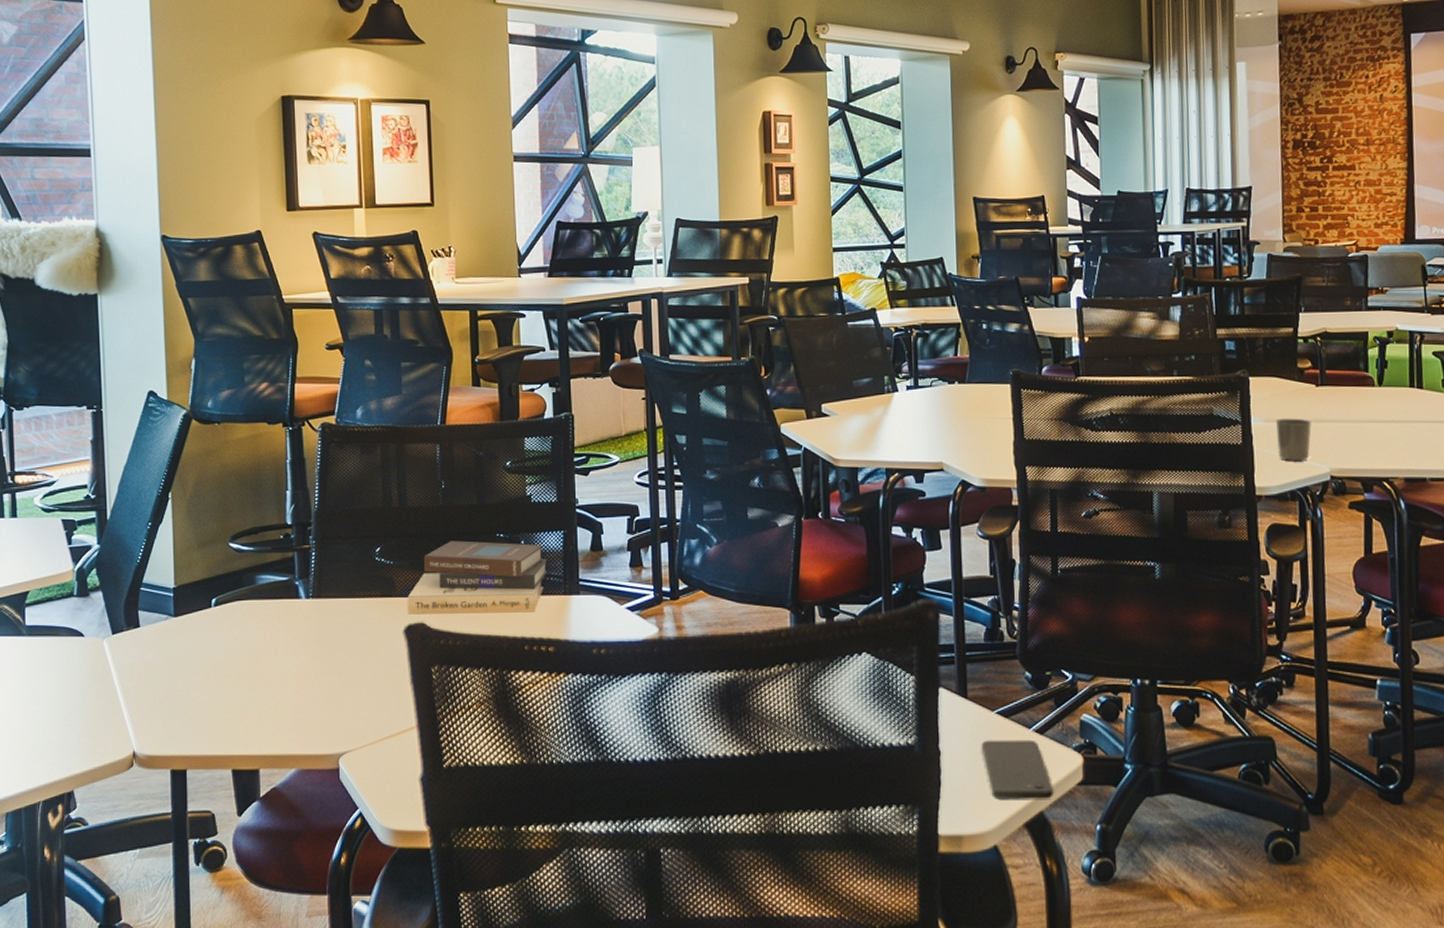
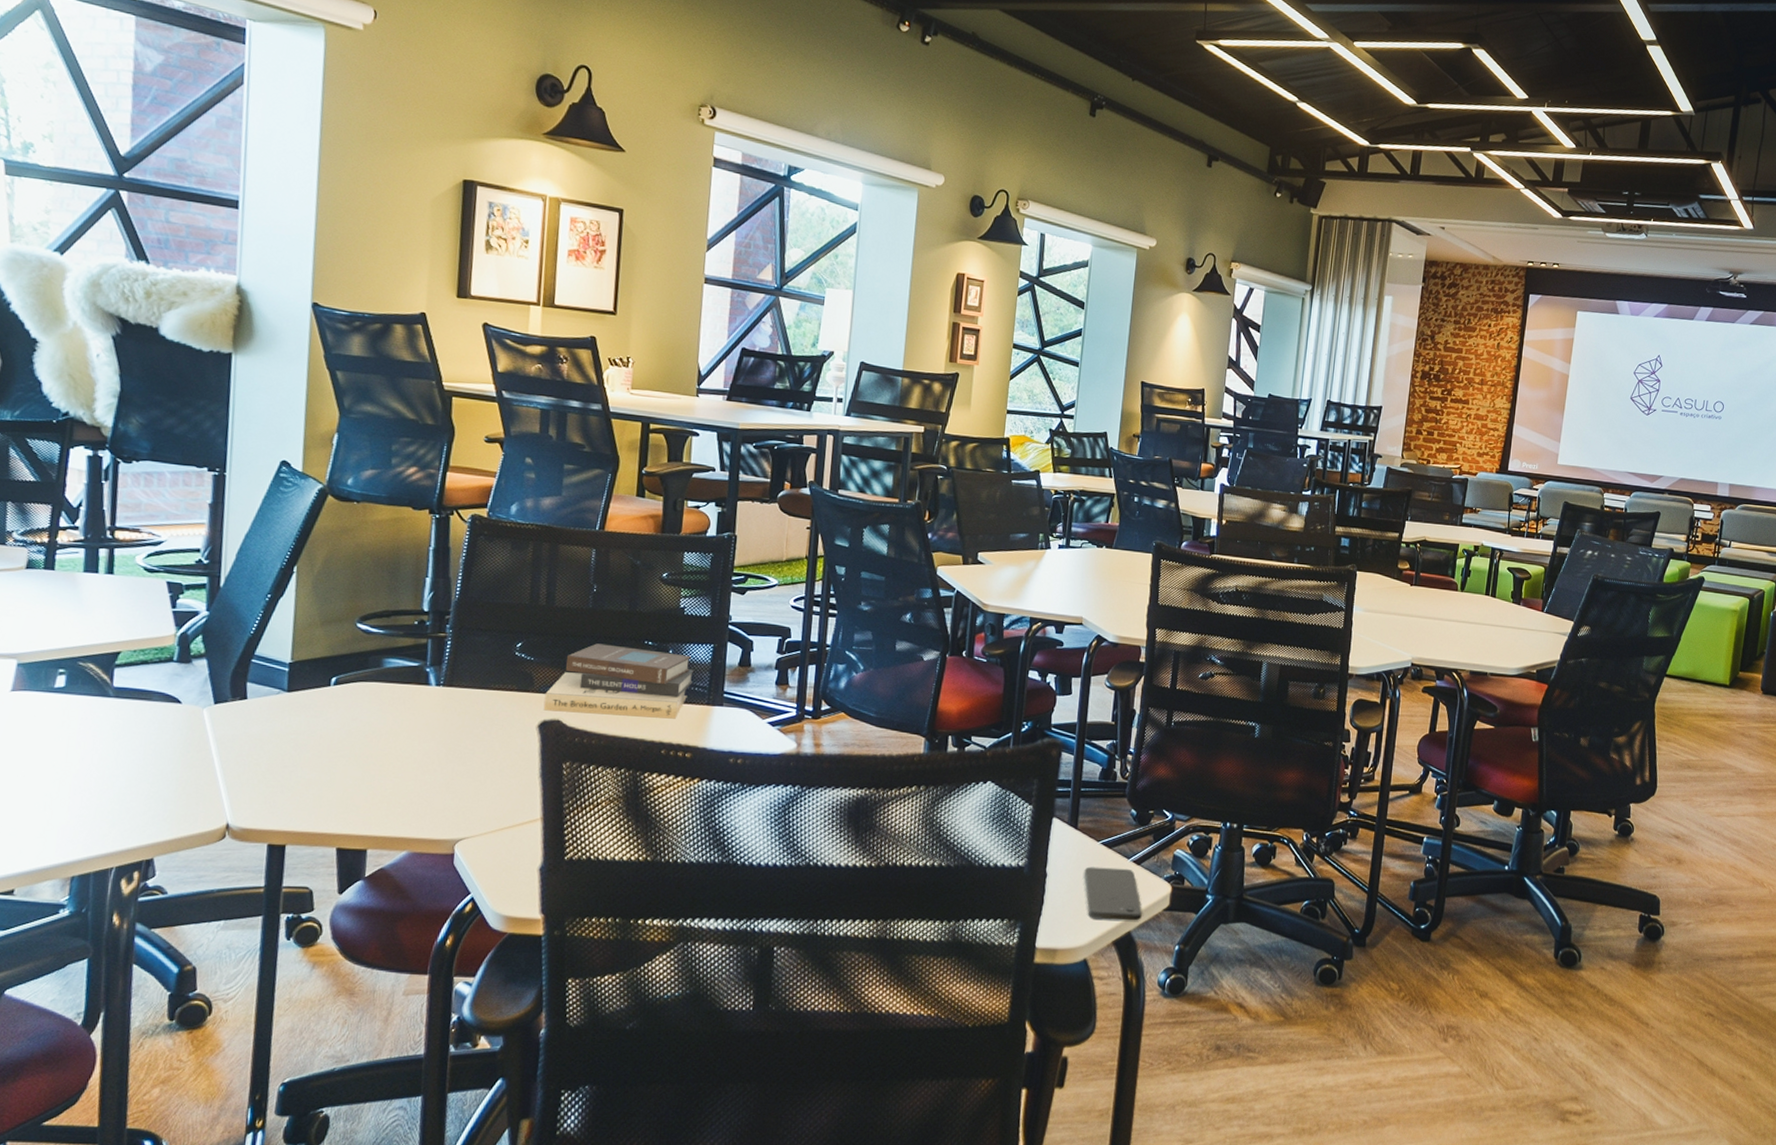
cup: present [1276,418,1312,461] -> none [1371,610,1402,648]

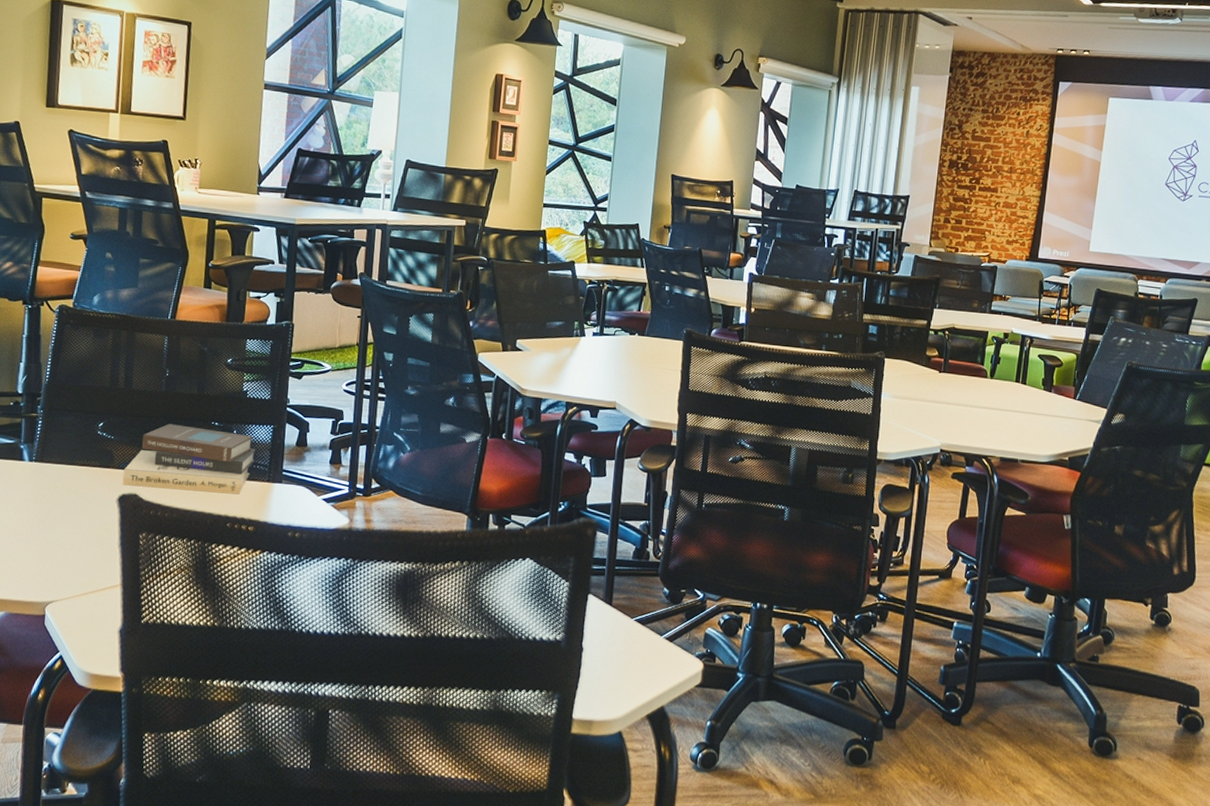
smartphone: present [1083,866,1142,921] -> none [618,642,675,696]

